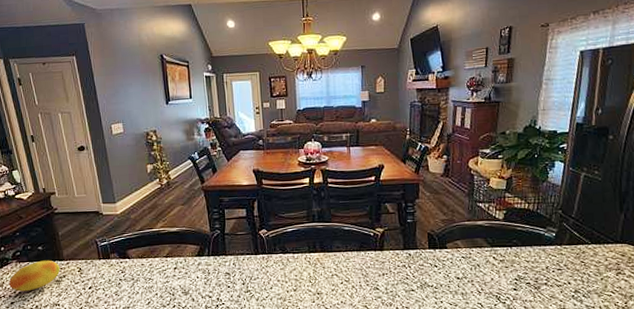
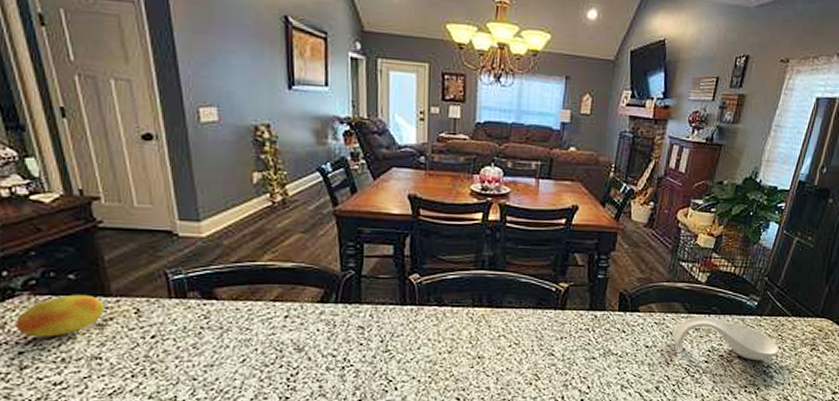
spoon rest: none [479,248,585,286] -> present [672,316,780,360]

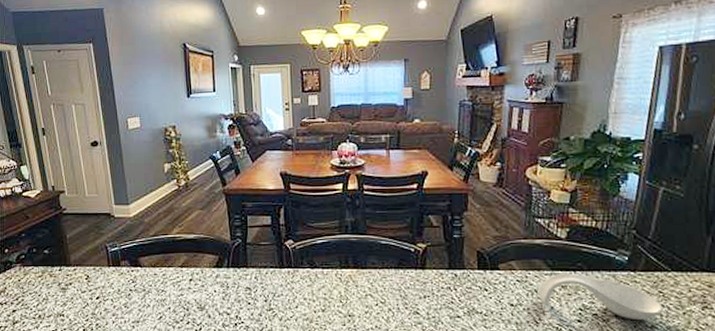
fruit: present [14,294,105,337] -> none [11,265,67,299]

